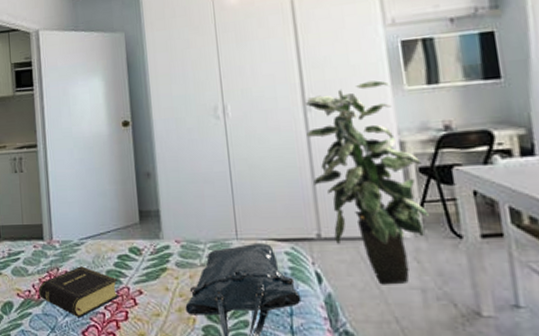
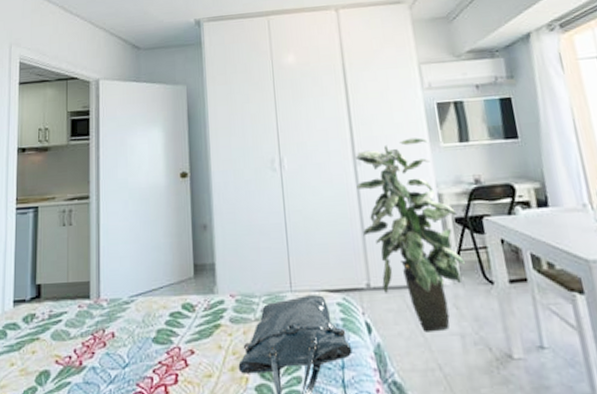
book: present [38,266,119,317] -> none [80,326,169,384]

